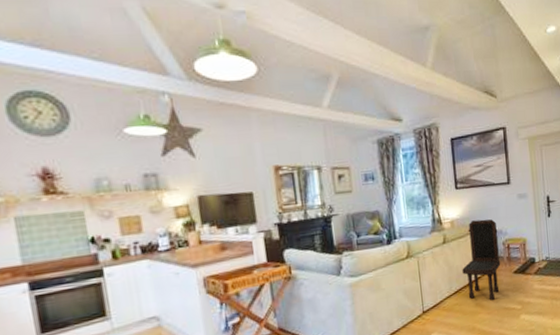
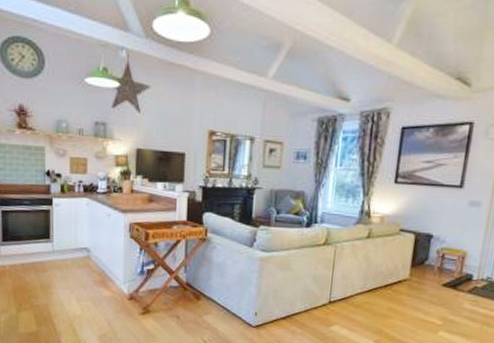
dining chair: present [462,219,501,300] -> none [381,220,434,308]

